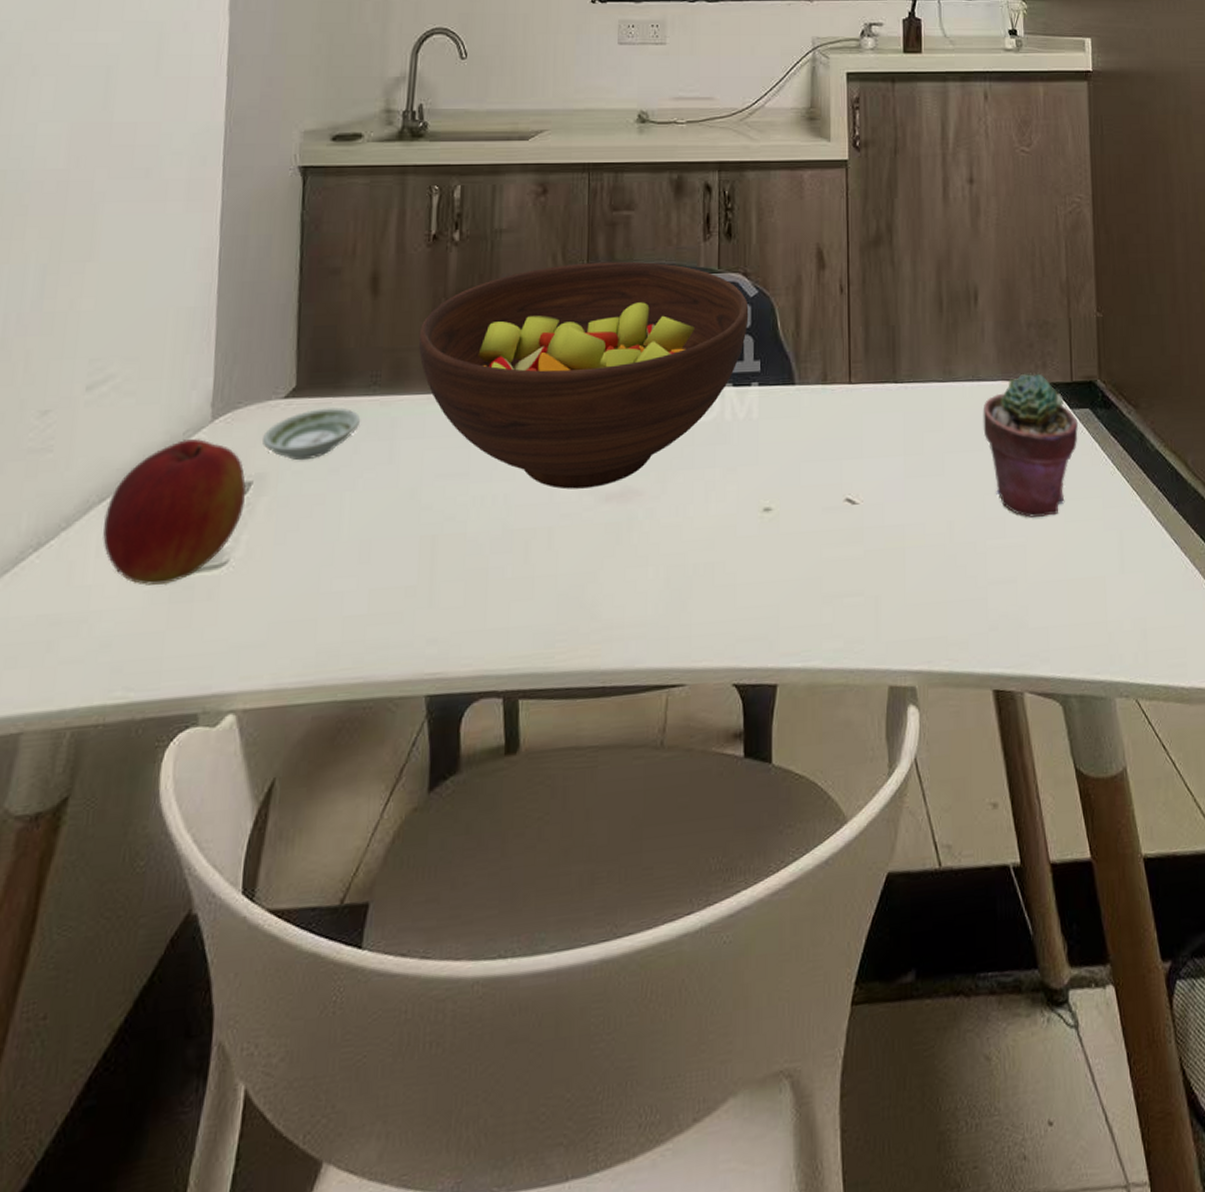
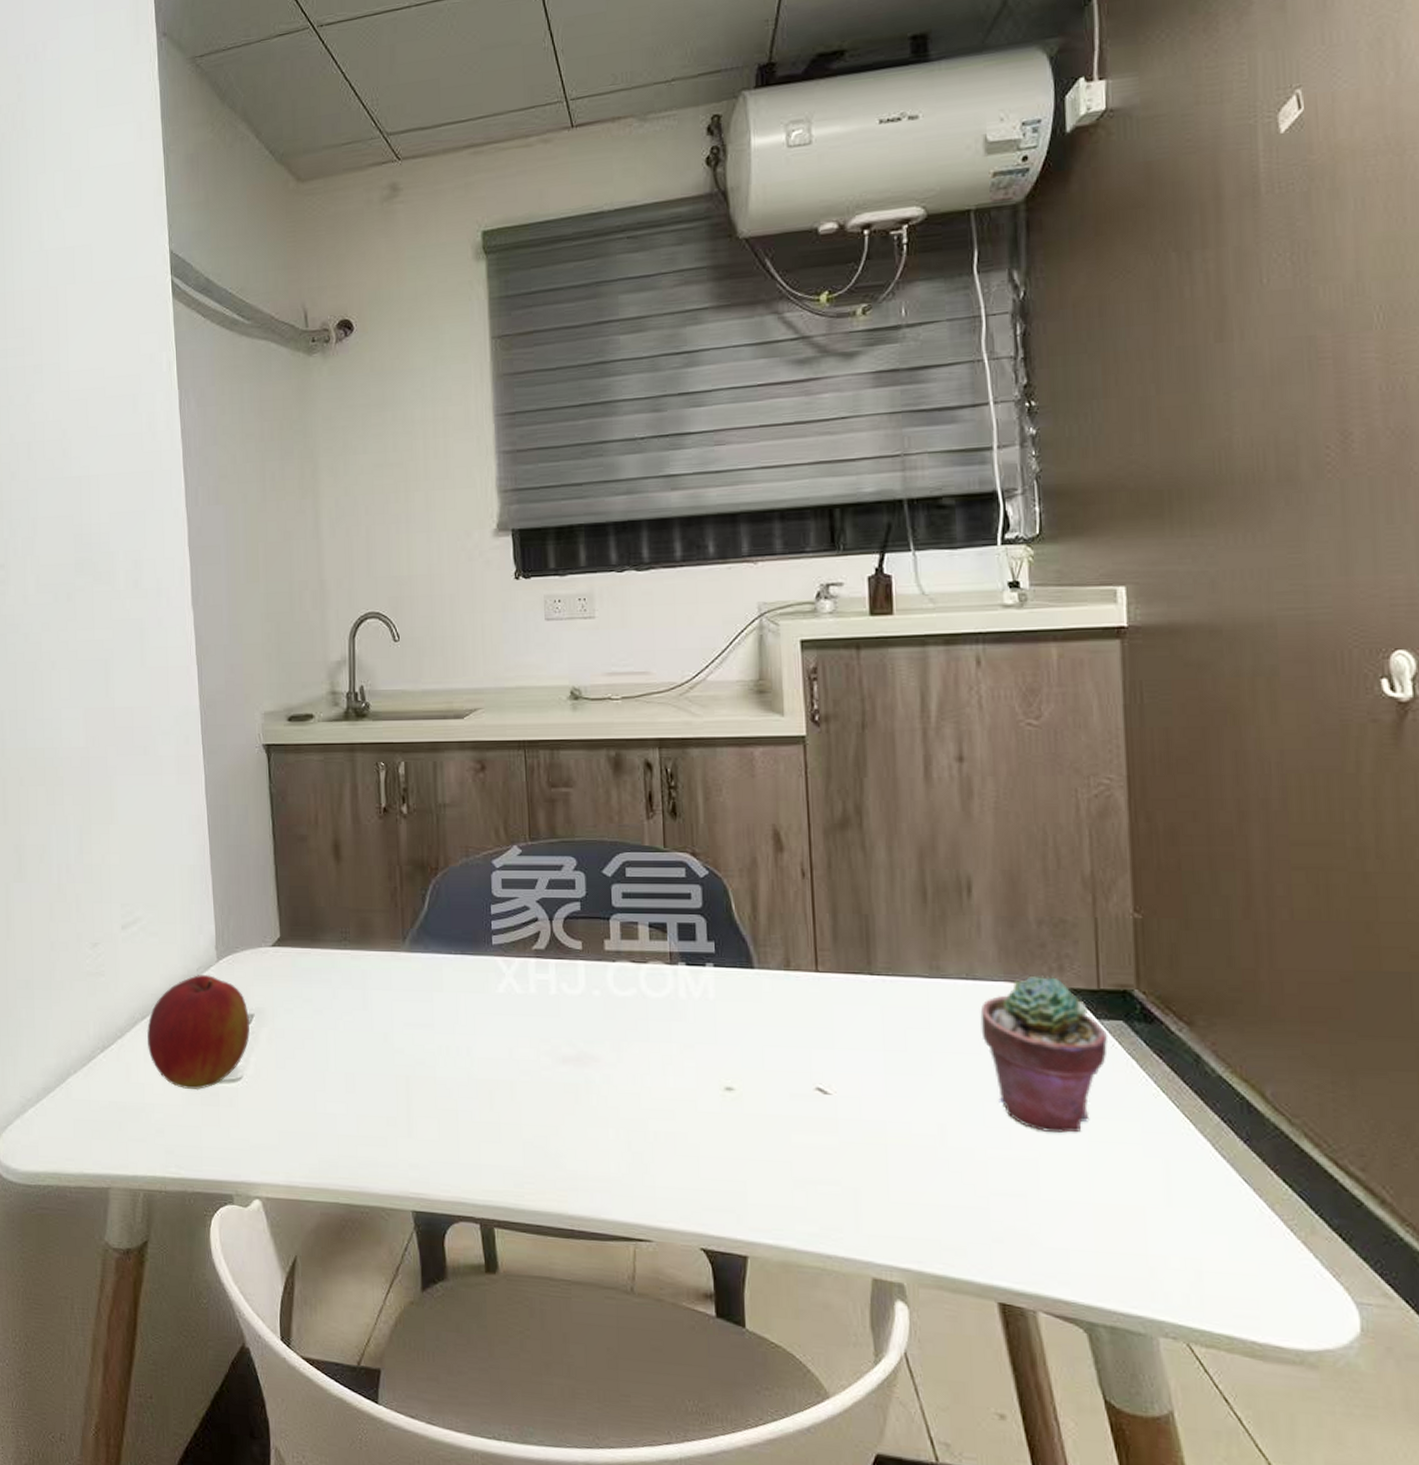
saucer: present [263,406,361,461] -> none [258,956,336,1001]
fruit bowl: present [418,261,749,489] -> none [378,837,700,1050]

